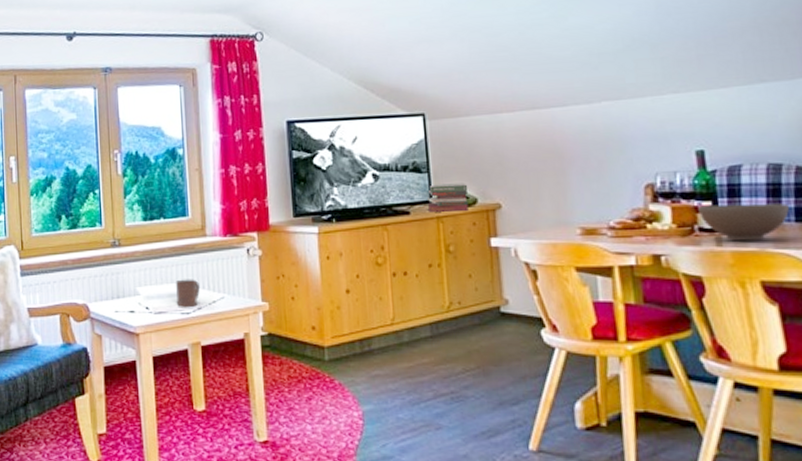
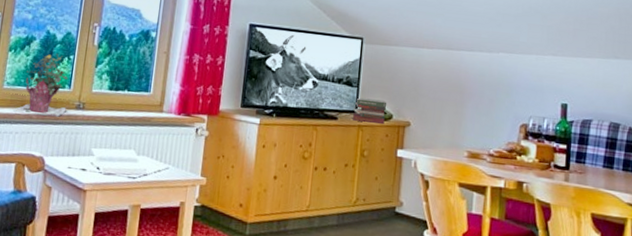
potted flower: none [46,190,103,260] -> present [12,54,68,117]
cup: present [175,279,200,308] -> none [126,146,149,174]
bowl: present [698,203,789,241] -> none [556,147,620,181]

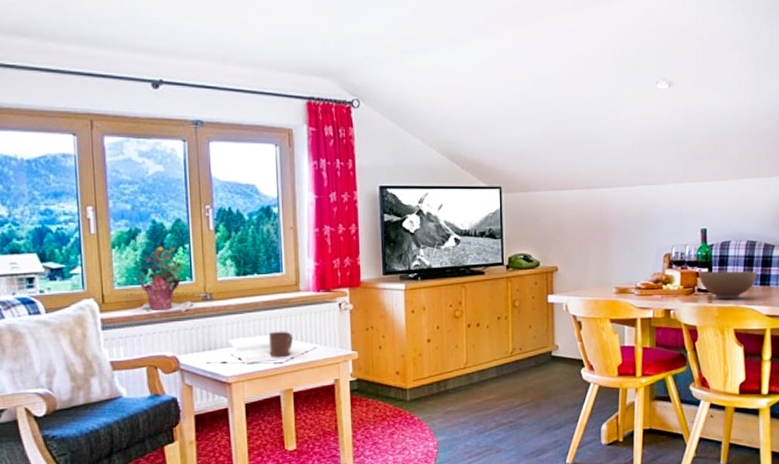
cup: none [126,146,149,174] -> present [268,331,293,359]
books: present [352,97,387,125] -> none [499,248,533,274]
bowl: none [556,147,620,181] -> present [699,271,757,299]

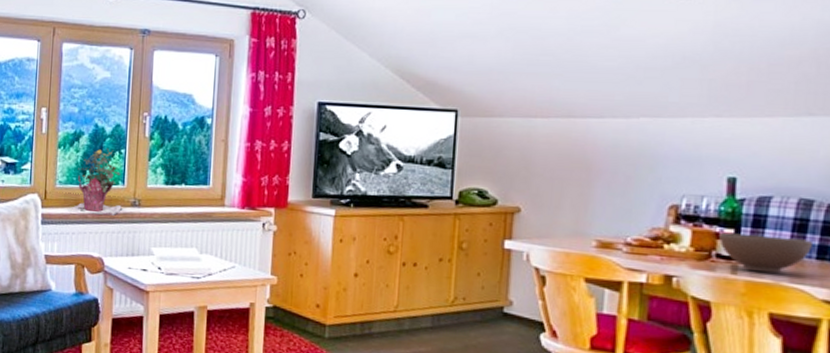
cup: present [268,331,293,359] -> none [188,244,212,274]

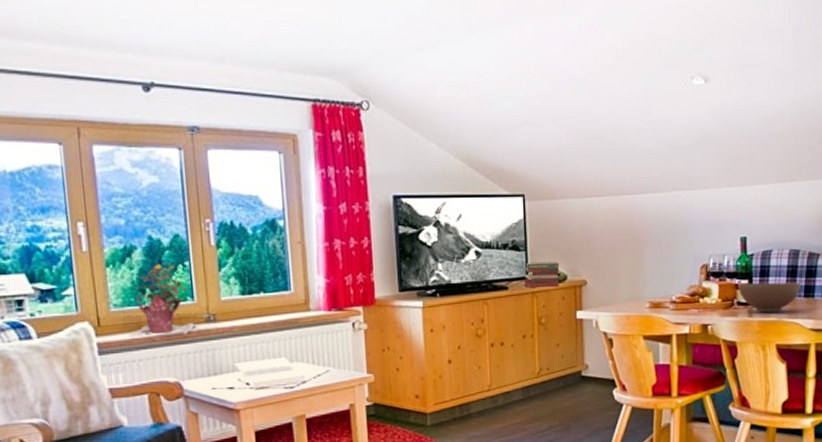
books: none [446,181,490,212] -> present [523,261,560,288]

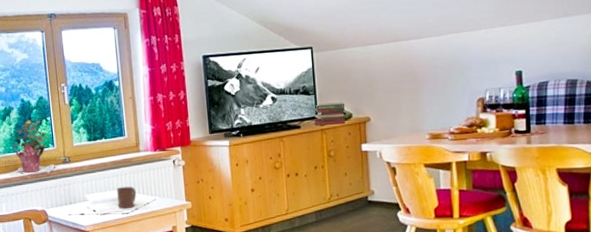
cup: none [277,353,304,383] -> present [116,186,136,210]
bowl: present [738,282,801,313] -> none [515,110,580,140]

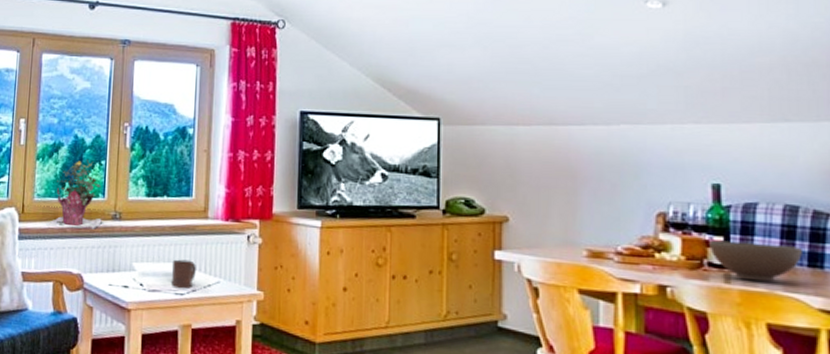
books: present [314,102,345,126] -> none [433,190,477,222]
bowl: none [515,110,580,140] -> present [709,240,802,282]

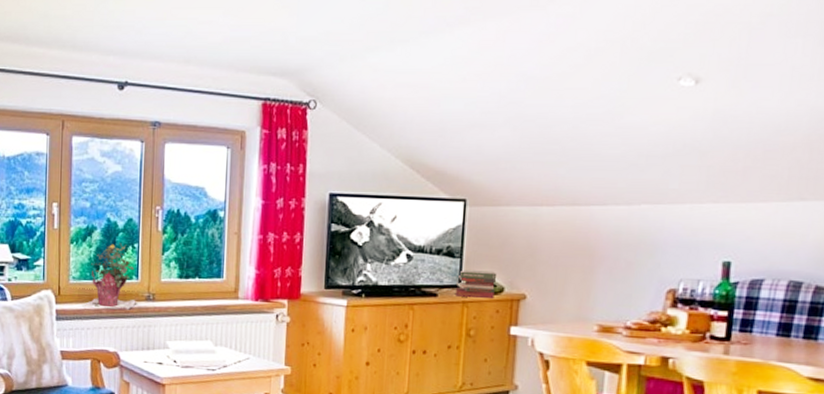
cup: present [171,259,196,290] -> none [203,337,227,366]
books: none [433,190,477,222] -> present [454,270,497,300]
bowl: present [709,240,802,282] -> none [713,314,800,353]

